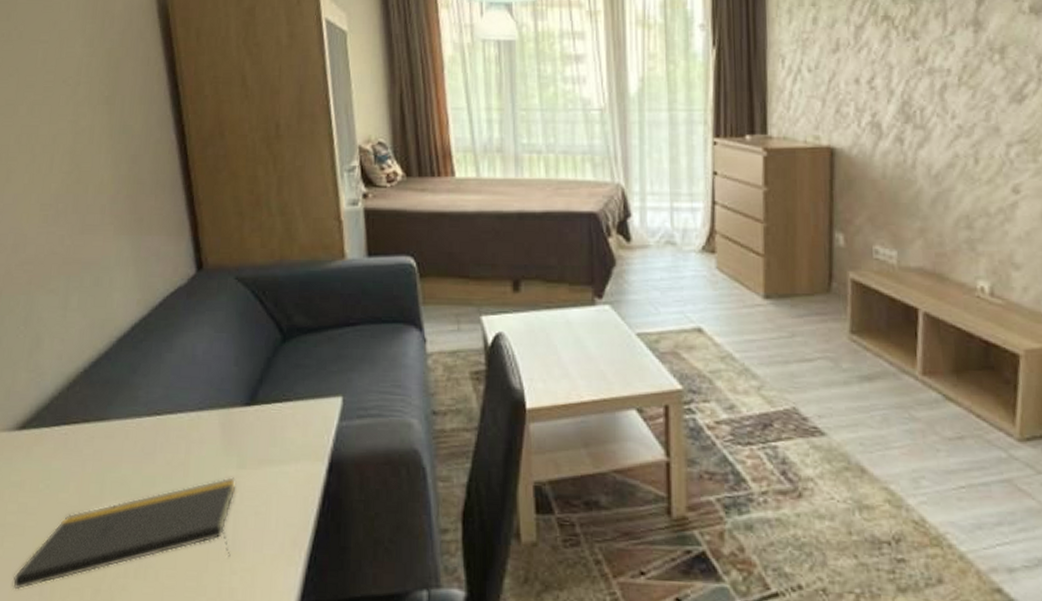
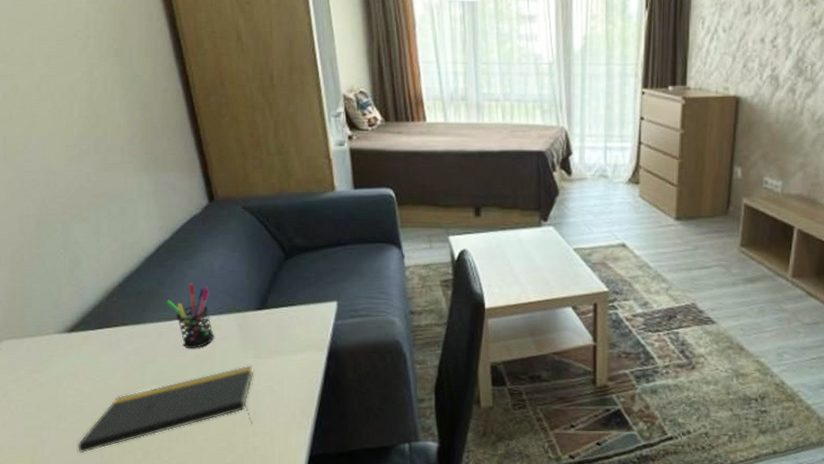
pen holder: none [137,370,191,455] -> present [166,283,214,349]

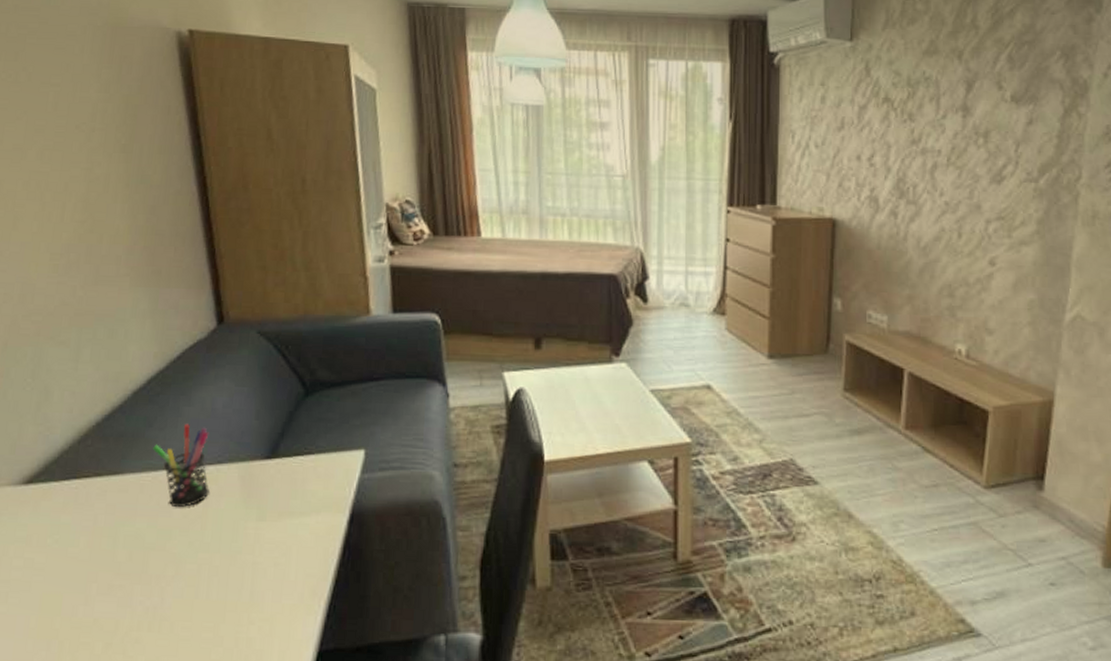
notepad: present [78,365,254,453] -> none [18,529,255,646]

